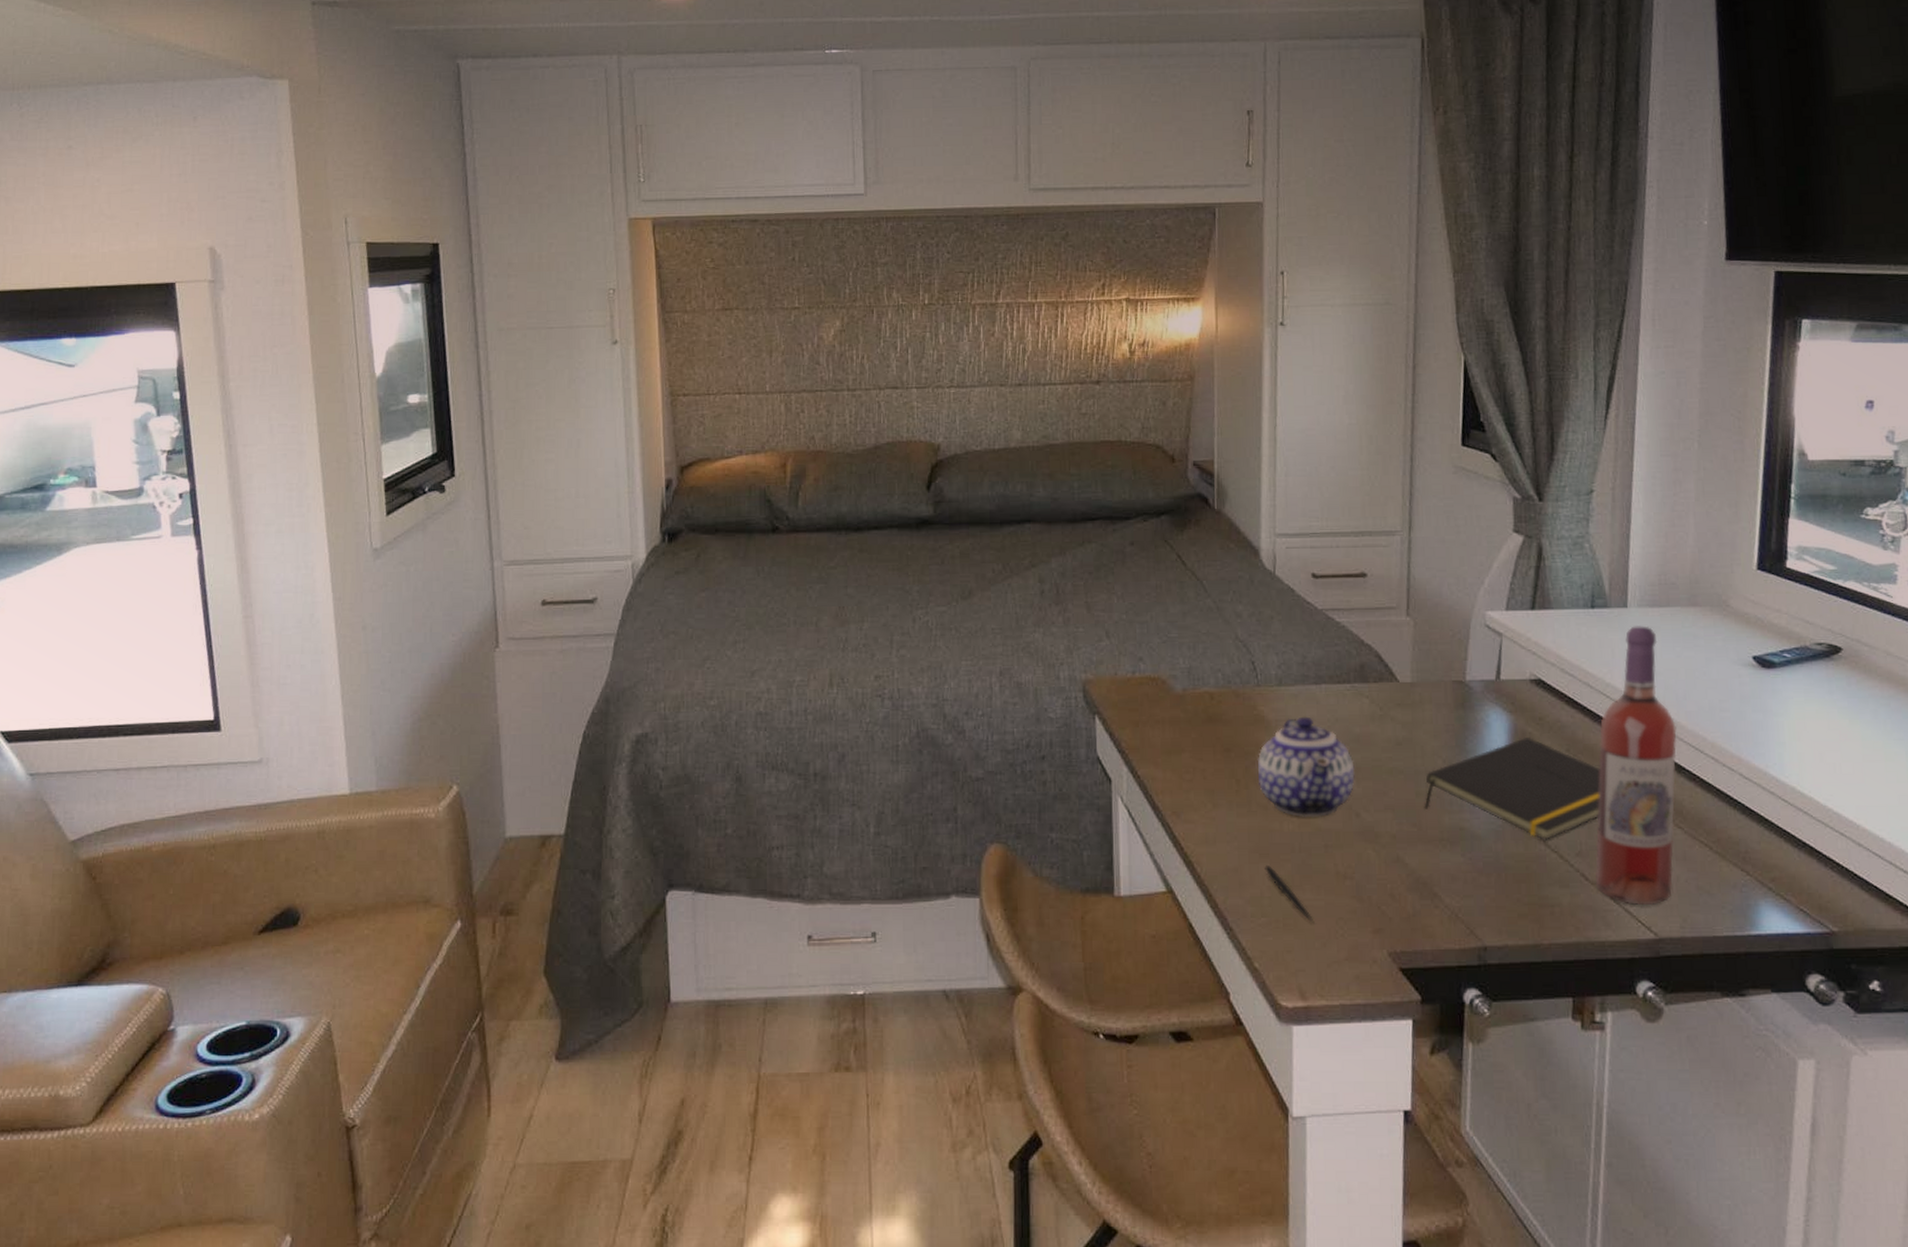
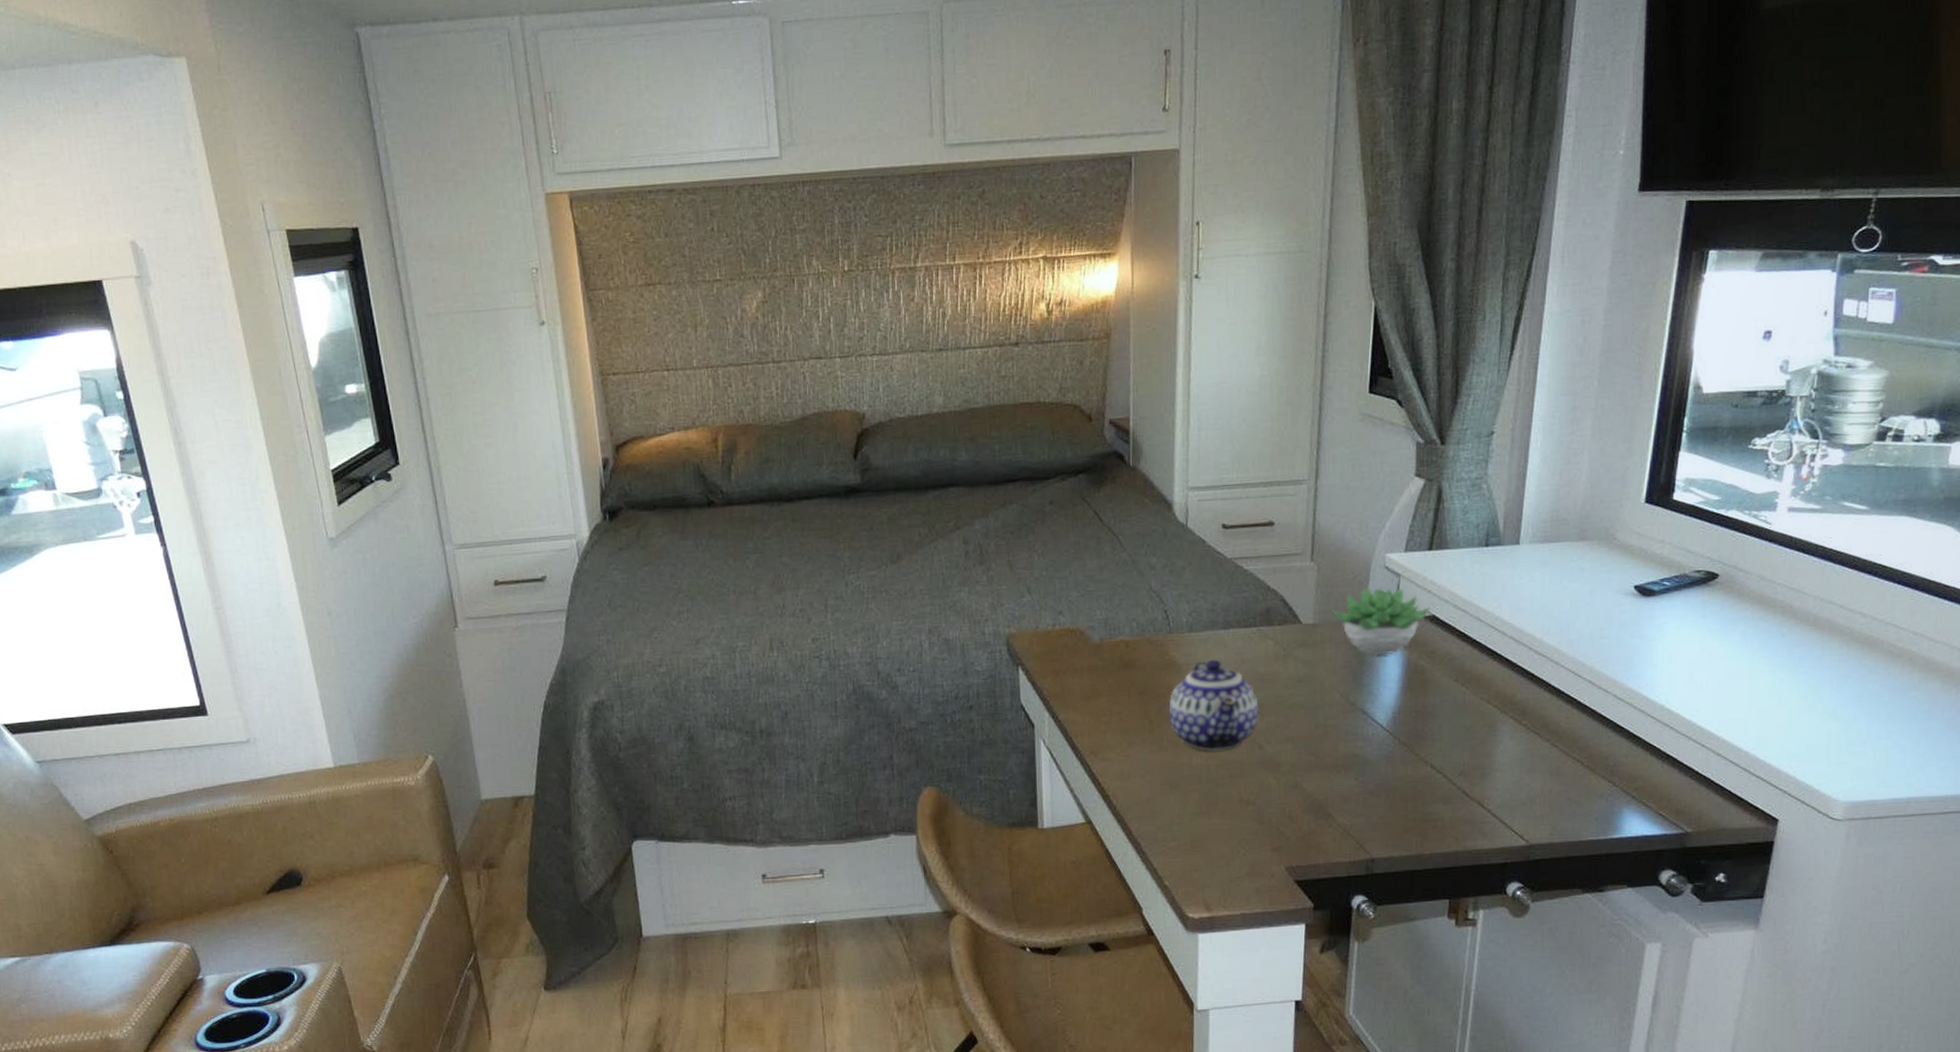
pen: present [1265,865,1315,924] -> none [1175,796,1219,846]
notepad: present [1424,738,1601,840] -> none [1321,670,1485,763]
succulent plant: none [1430,646,1536,720] -> present [1332,587,1431,656]
wine bottle: present [1595,626,1677,906] -> none [1475,561,1558,817]

